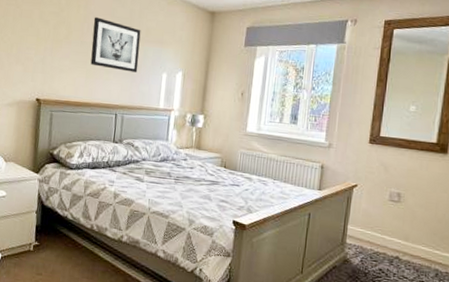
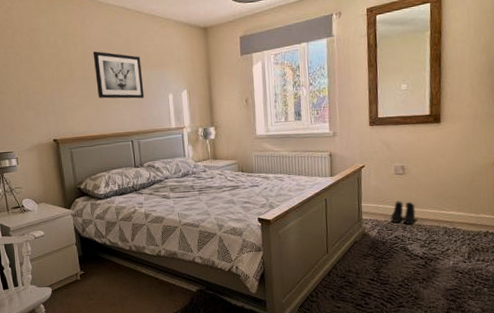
boots: none [377,230,407,260] -> present [390,201,416,225]

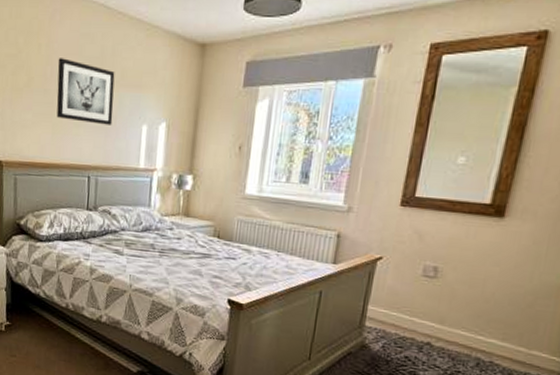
boots: present [390,201,416,225] -> none [403,311,442,346]

